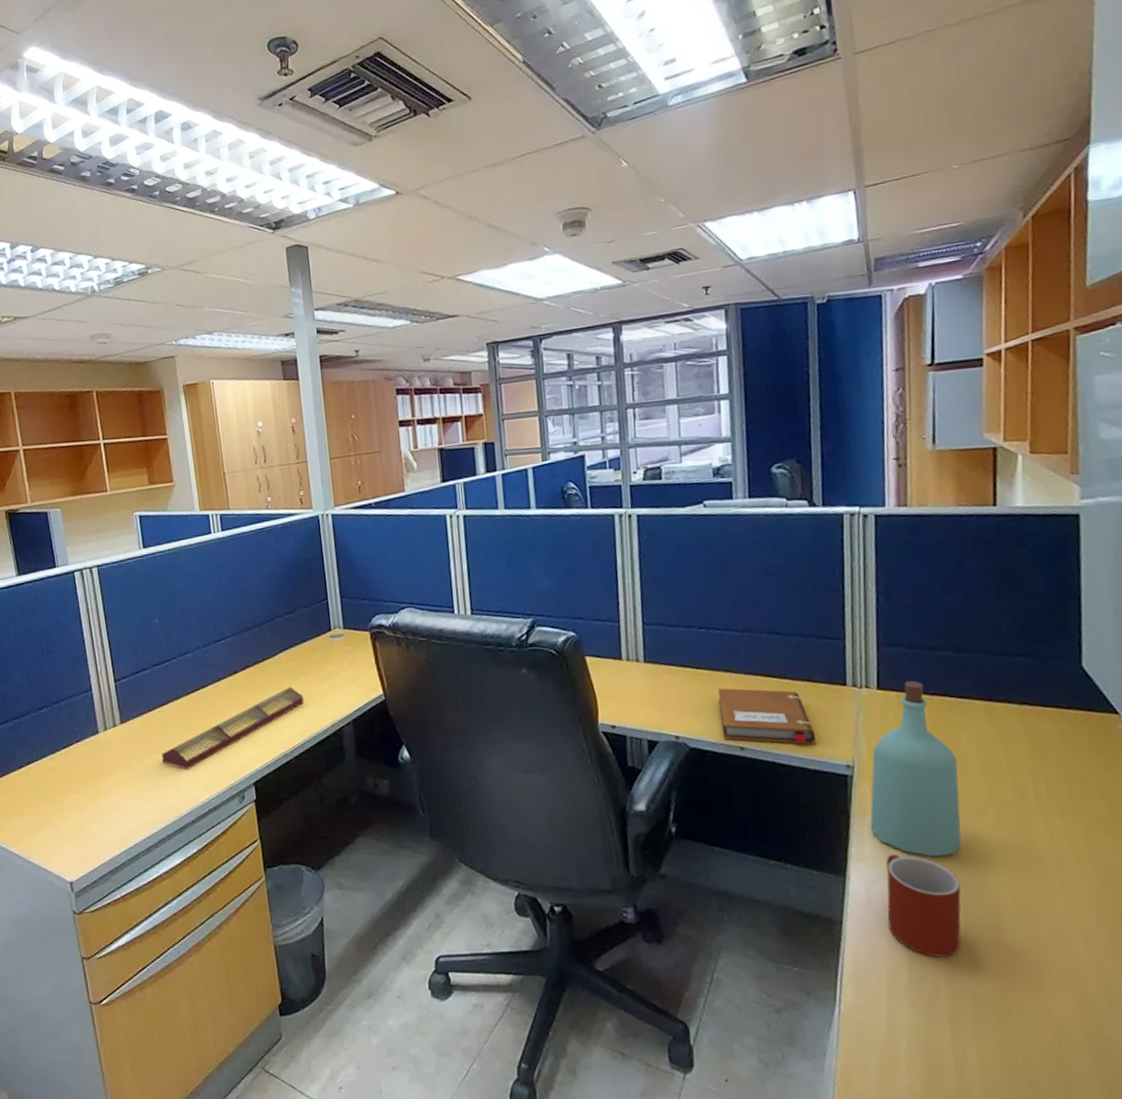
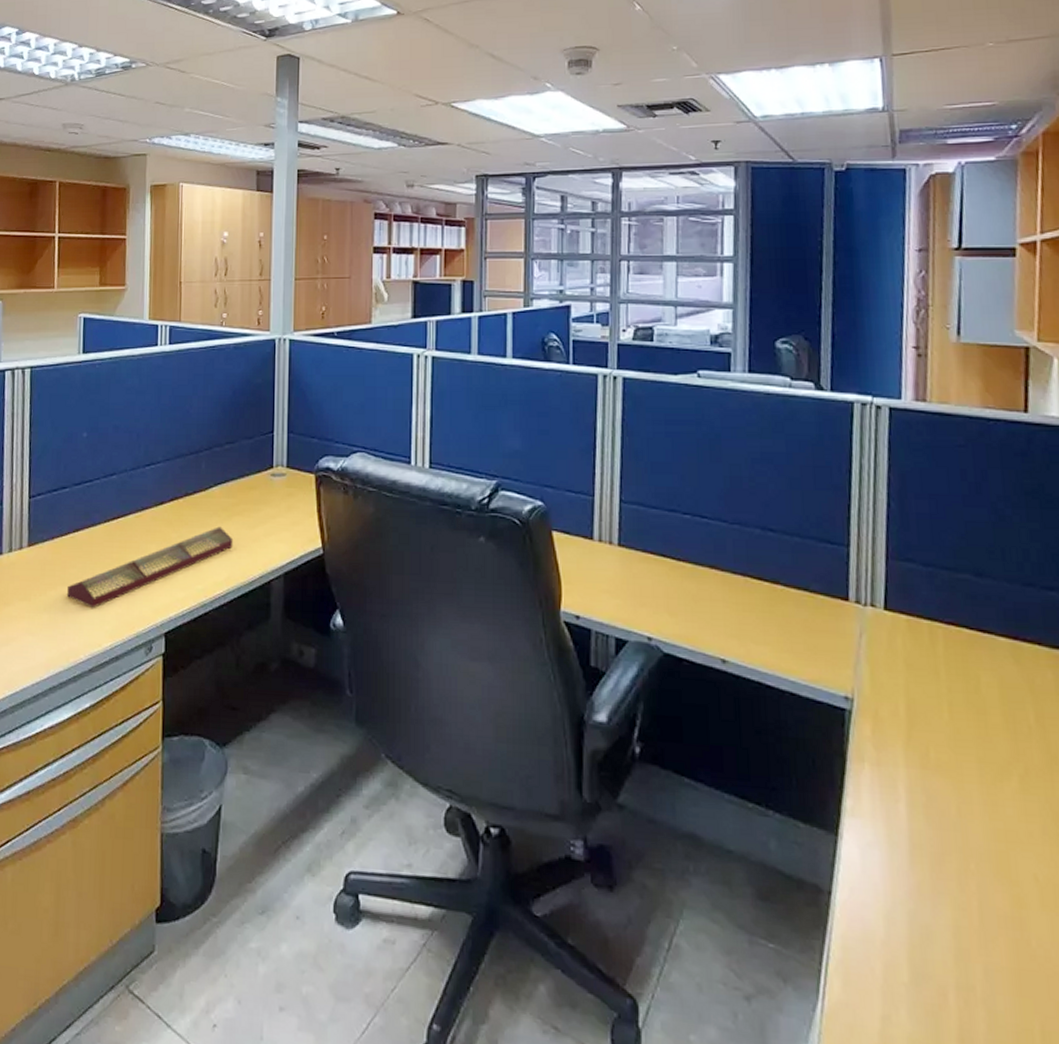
notebook: present [718,688,816,745] -> none [700,586,811,666]
bottle: present [870,681,962,857] -> none [869,604,979,825]
mug: present [885,854,961,957] -> none [885,813,976,955]

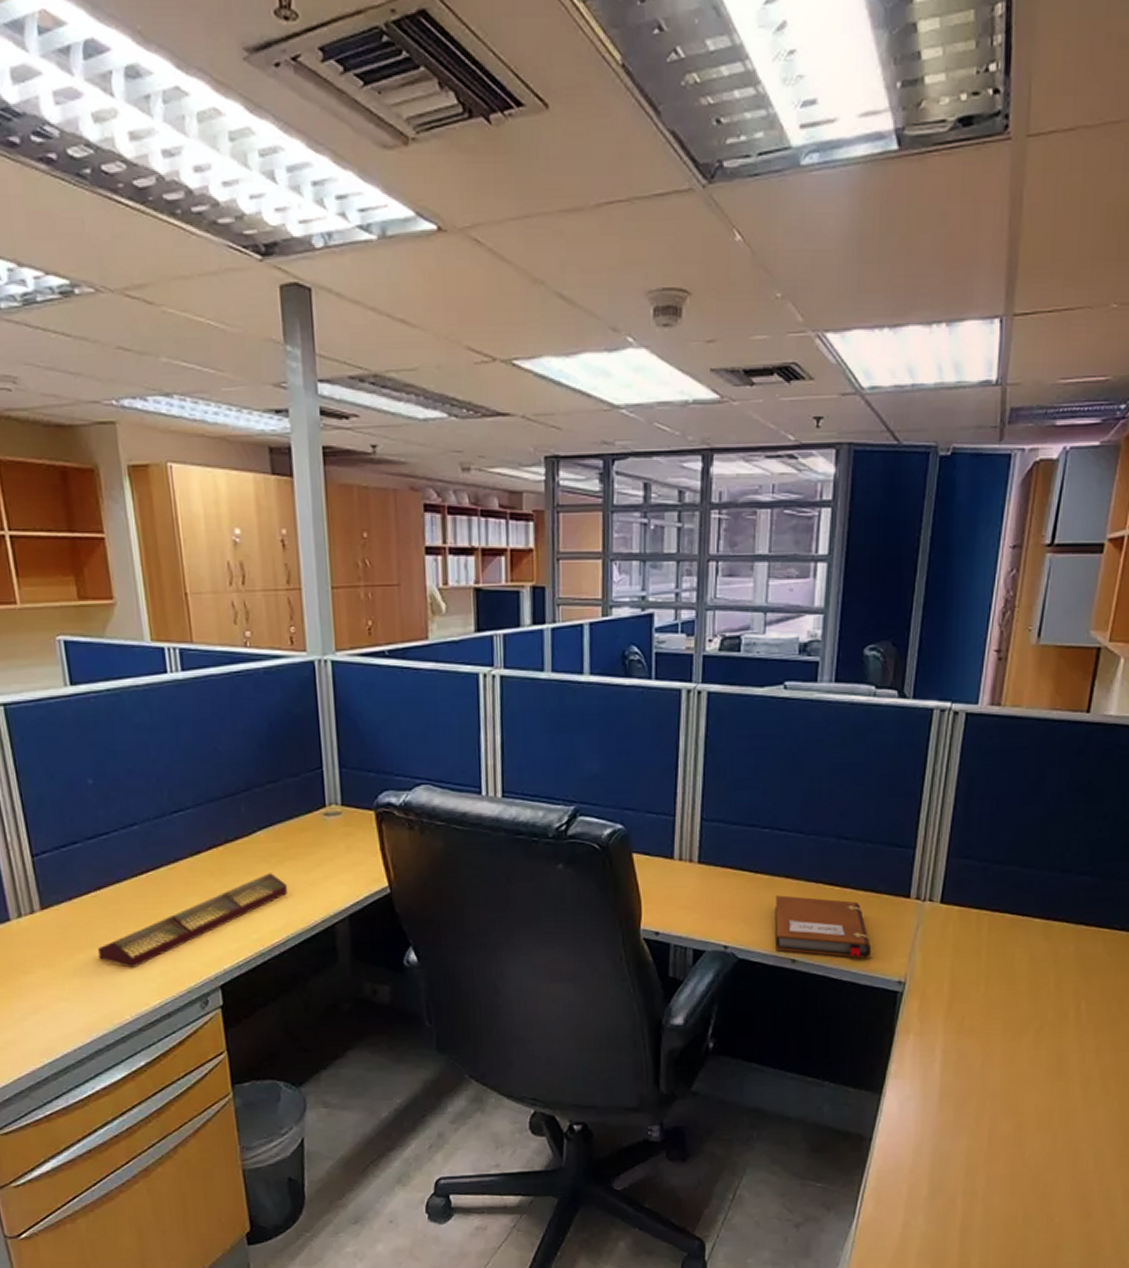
notebook: none [700,586,811,666] -> present [774,895,872,959]

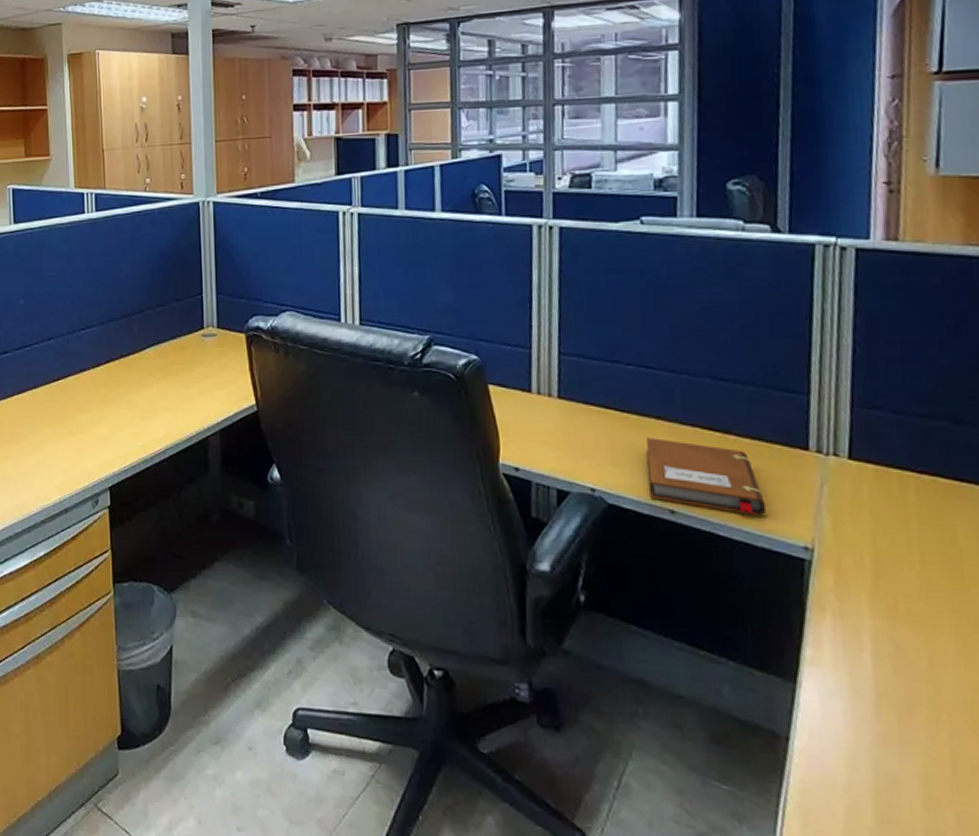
keyboard: present [98,873,288,968] -> none [16,386,170,464]

